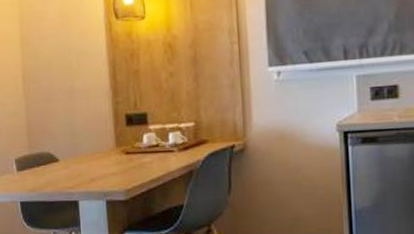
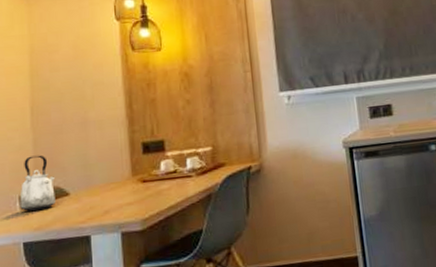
kettle: none [16,121,47,173] -> present [20,154,56,211]

